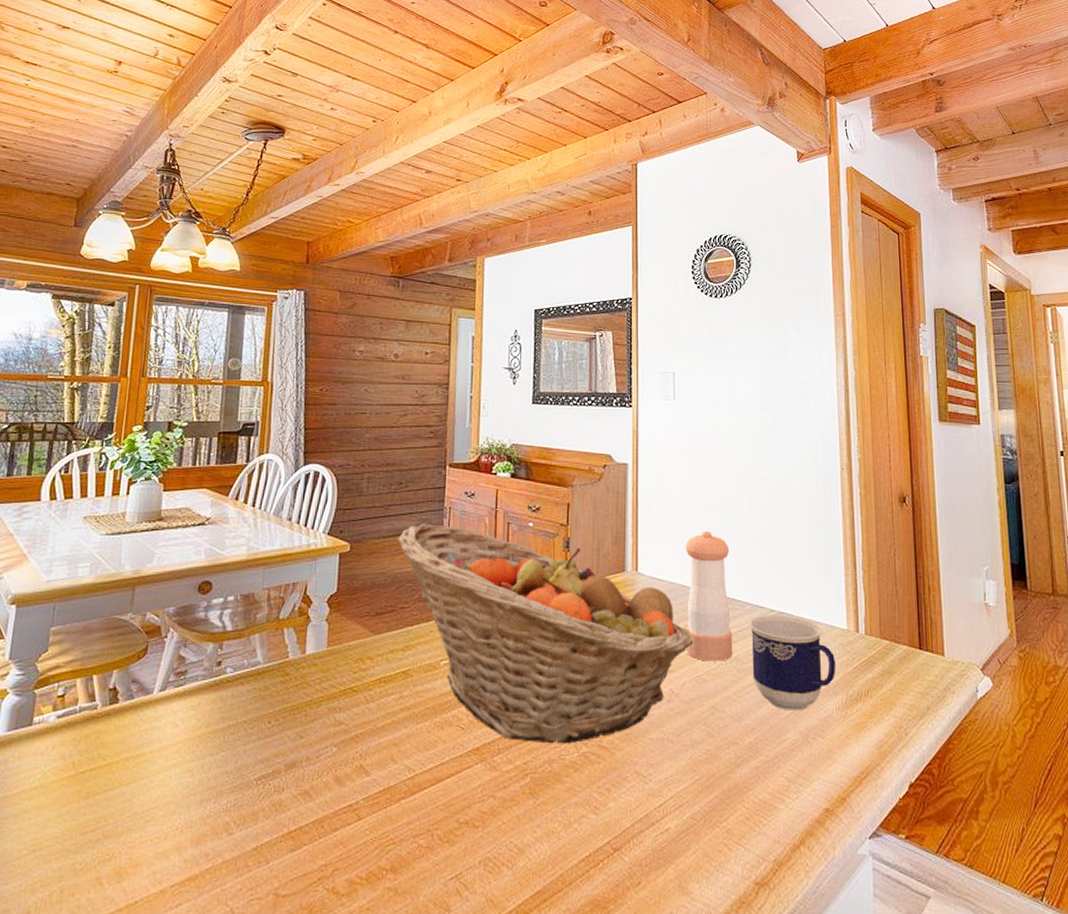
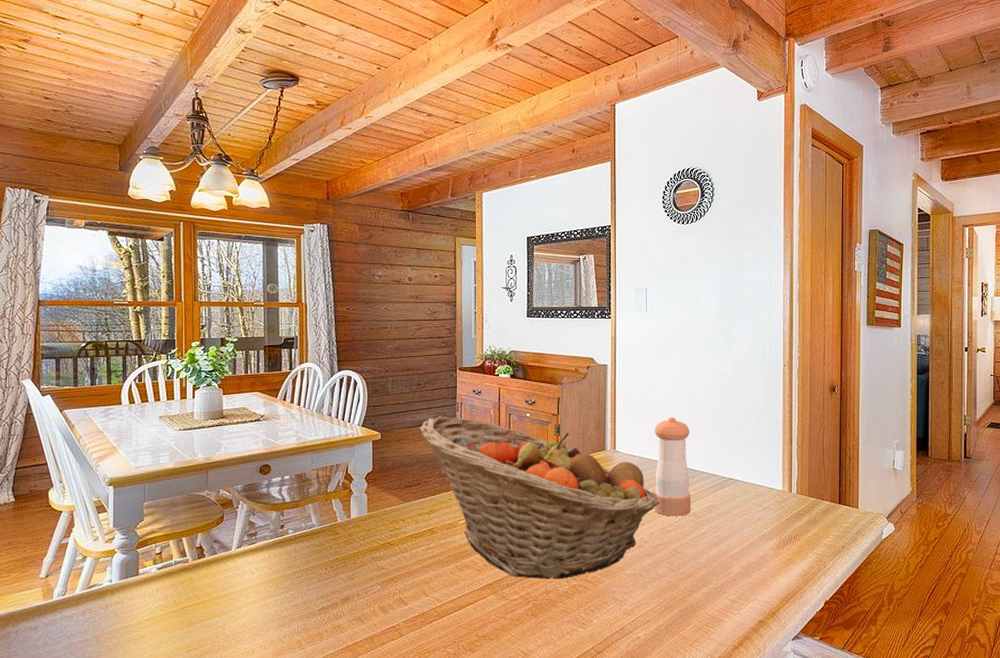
cup: present [750,615,837,711] -> none [705,481,773,551]

